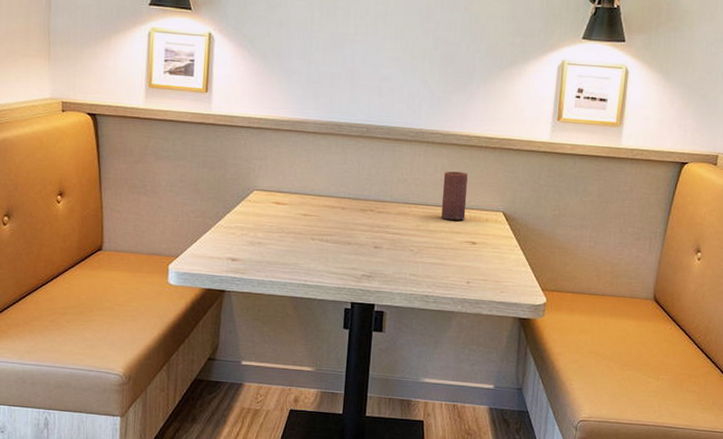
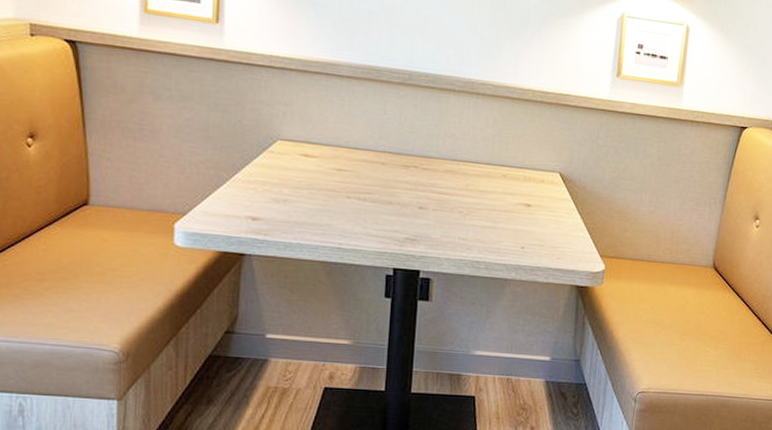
candle: present [441,171,468,220] -> none [493,126,522,181]

